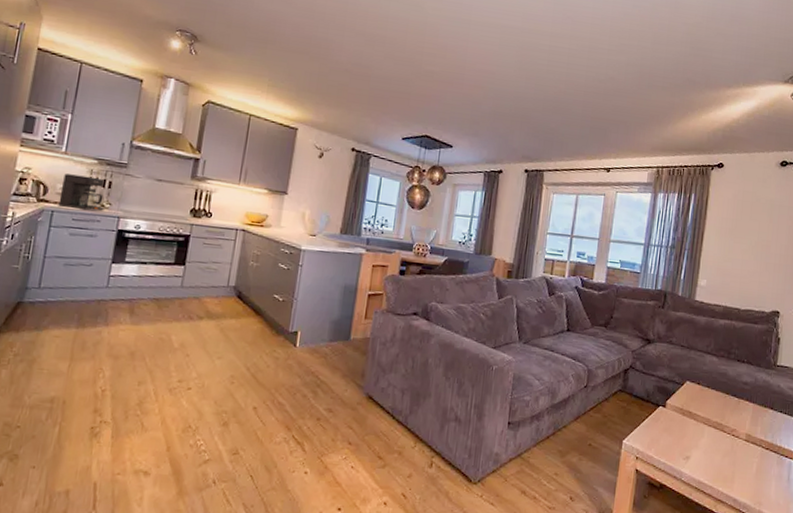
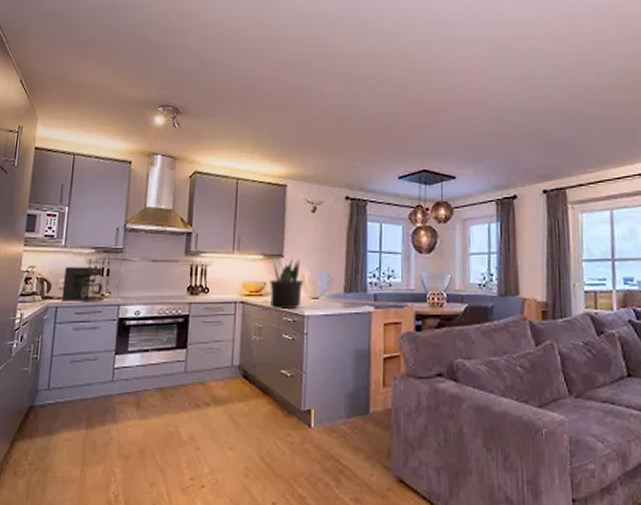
planter: none [270,195,304,242] -> present [270,257,304,309]

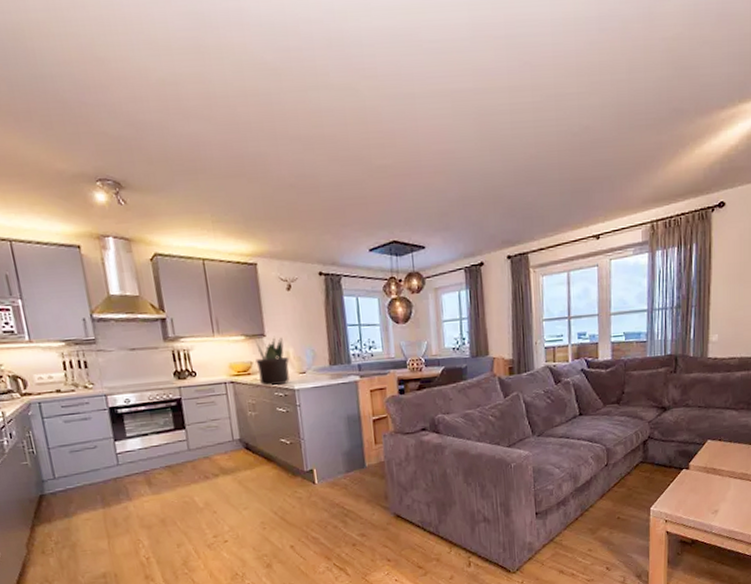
coffee maker: present [61,267,104,302] -> none [37,359,89,397]

